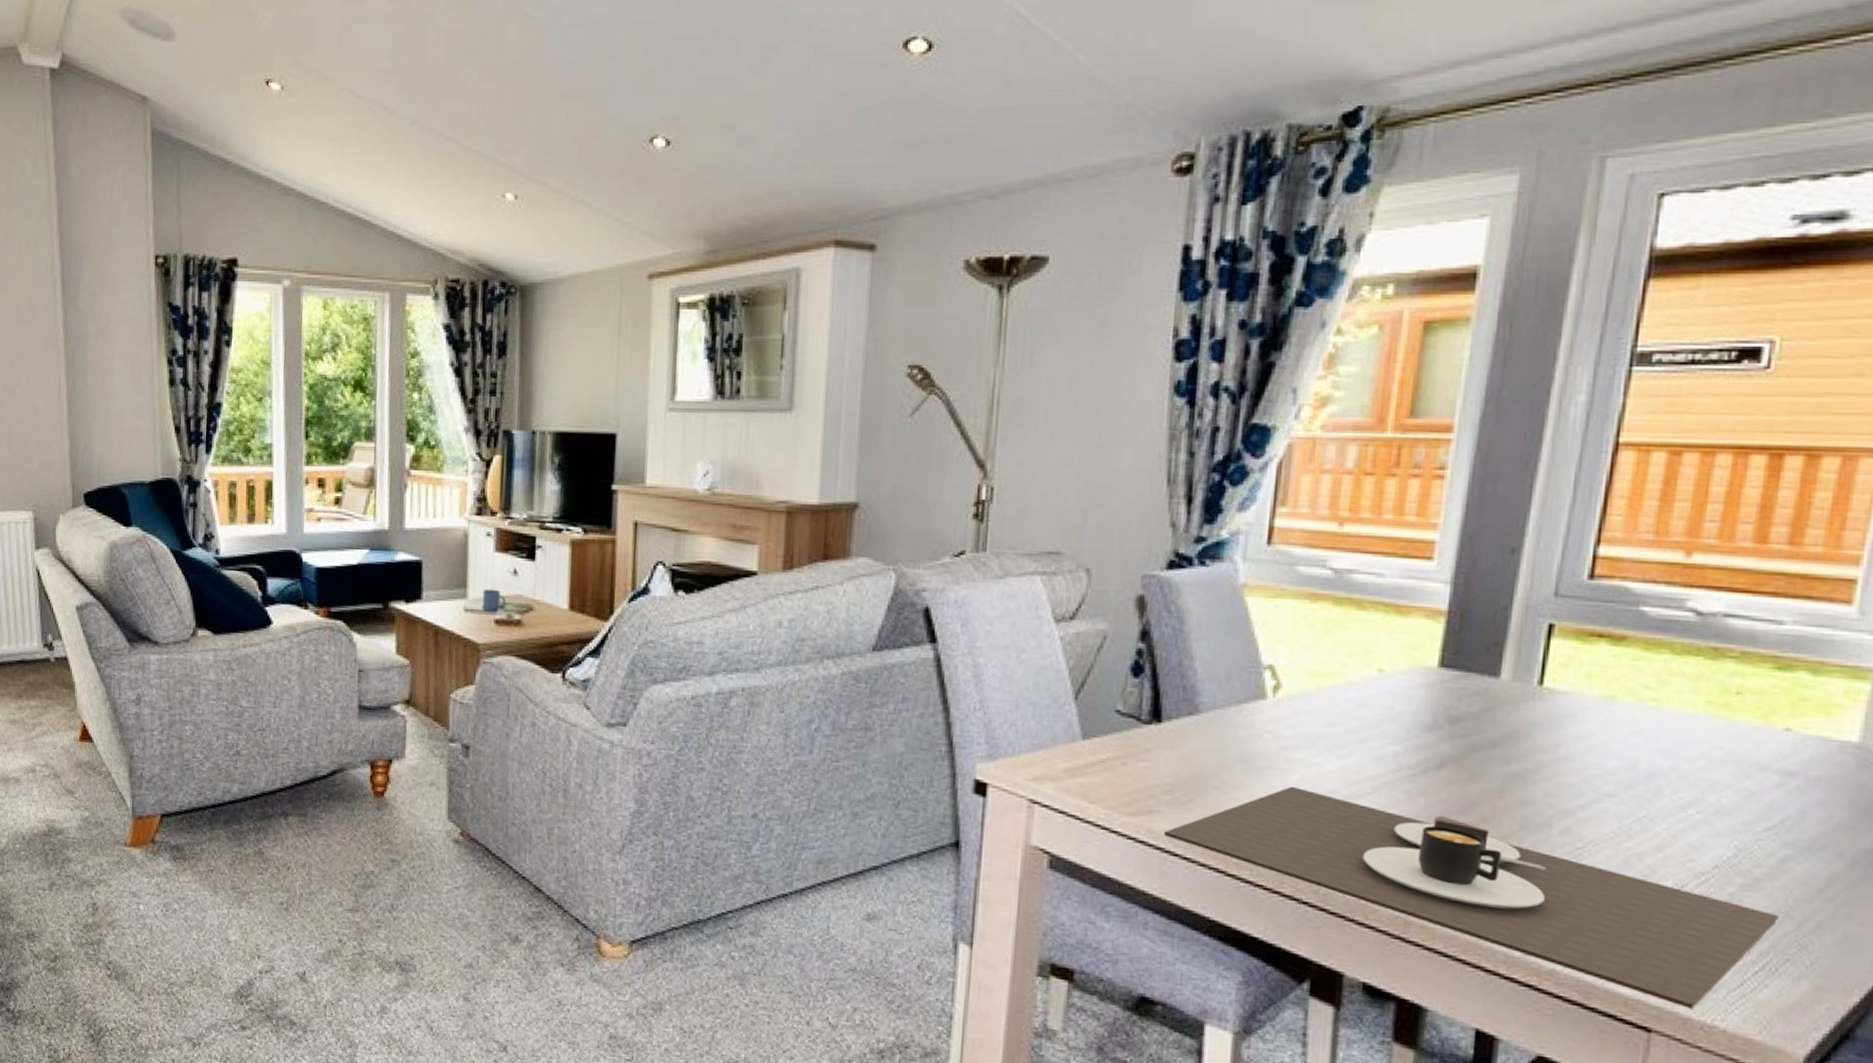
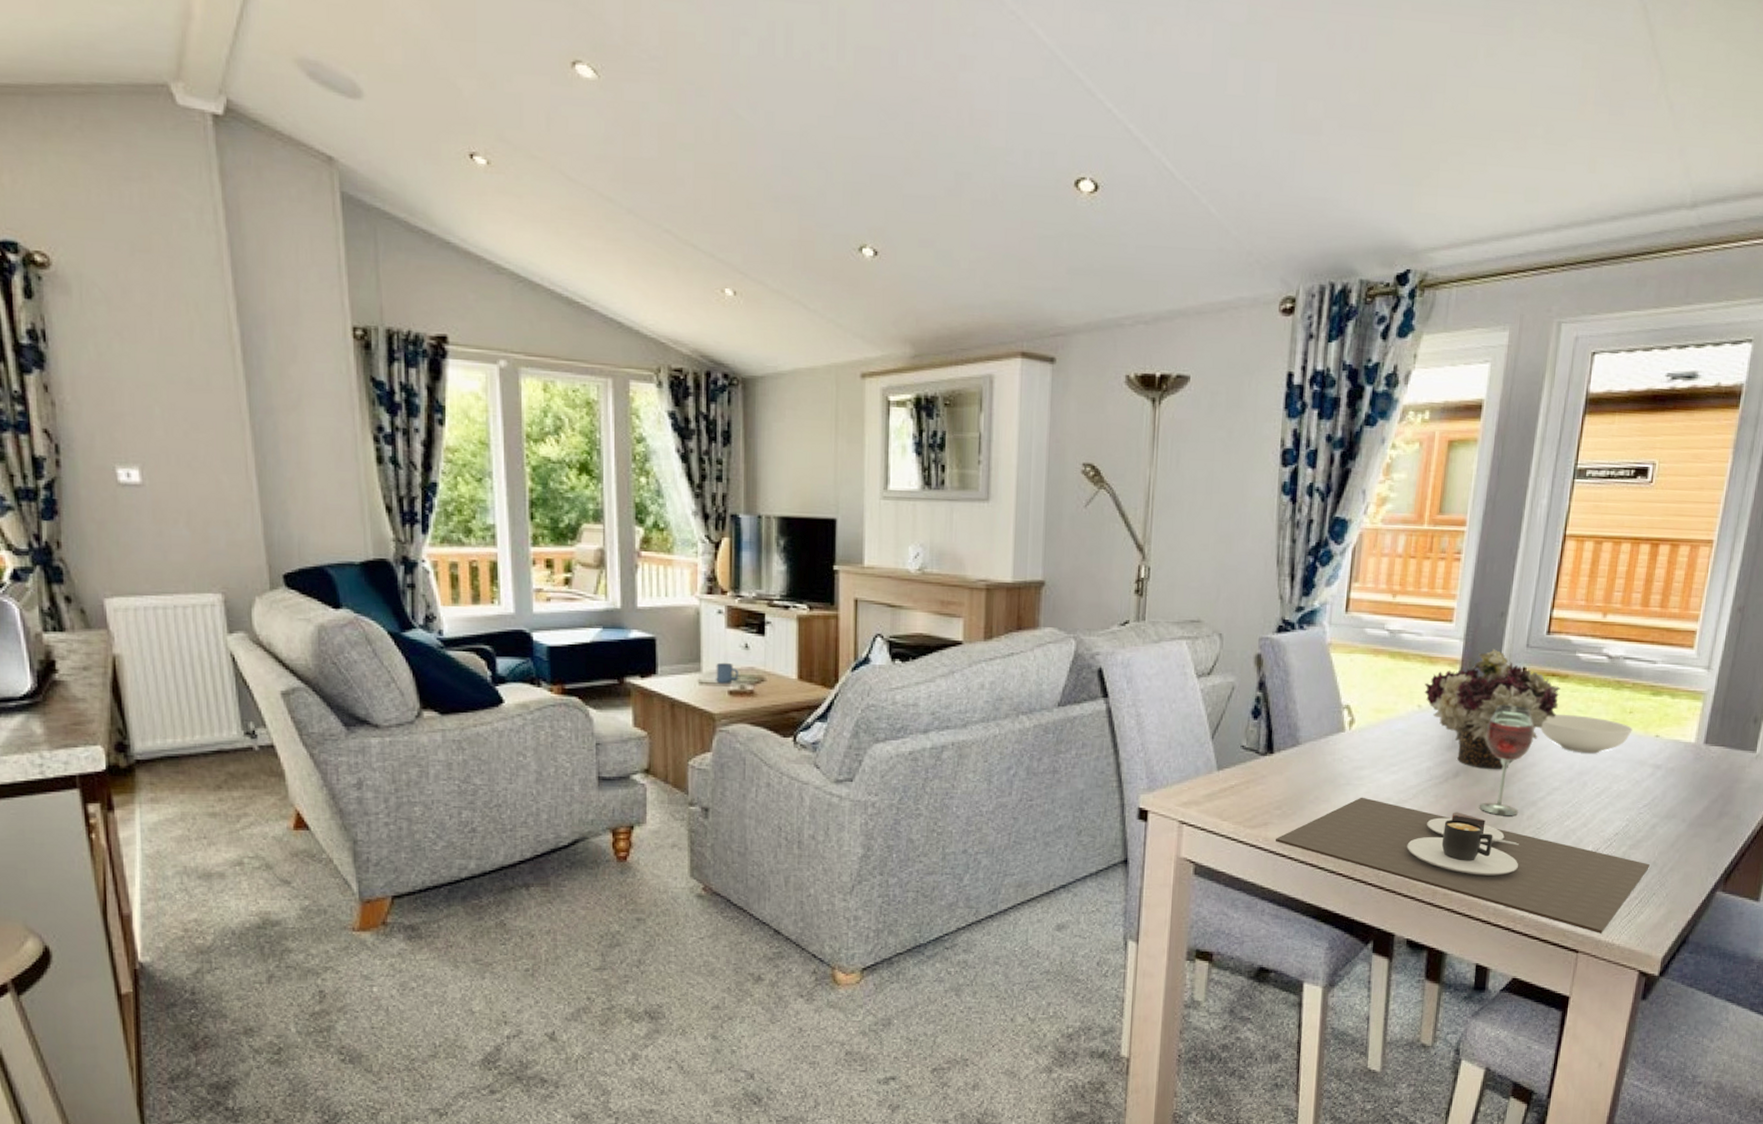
flower arrangement: none [1388,597,1613,762] -> present [1424,649,1561,769]
wineglass: none [1478,673,1569,828] -> present [1479,705,1534,815]
bowl: none [1579,689,1742,749] -> present [1540,714,1633,754]

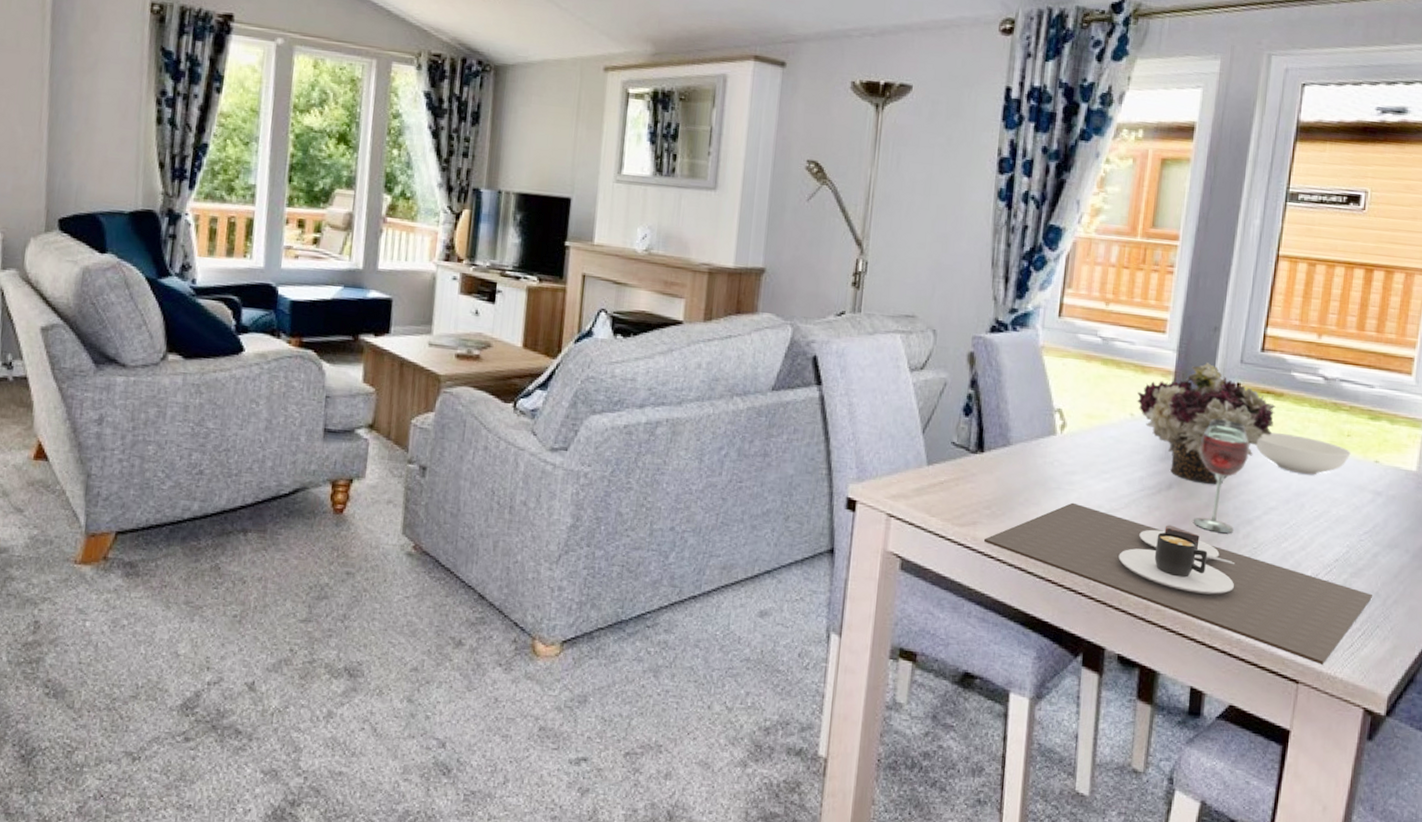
mug: present [716,662,739,685] -> none [445,326,468,349]

